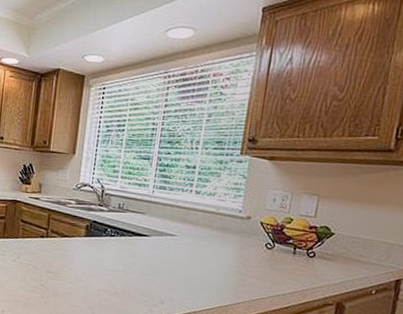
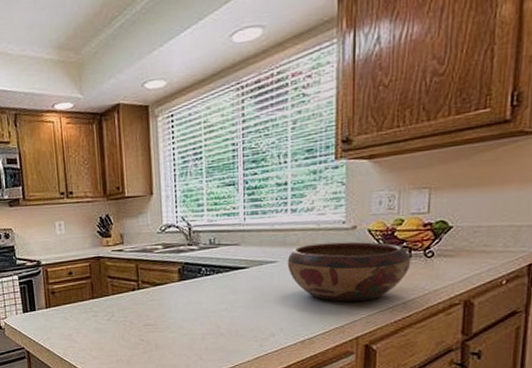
decorative bowl: none [184,225,295,287] -> present [287,241,411,302]

